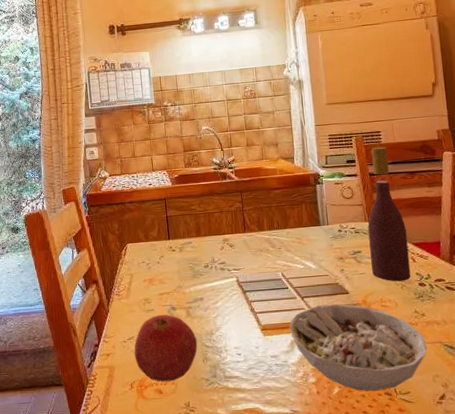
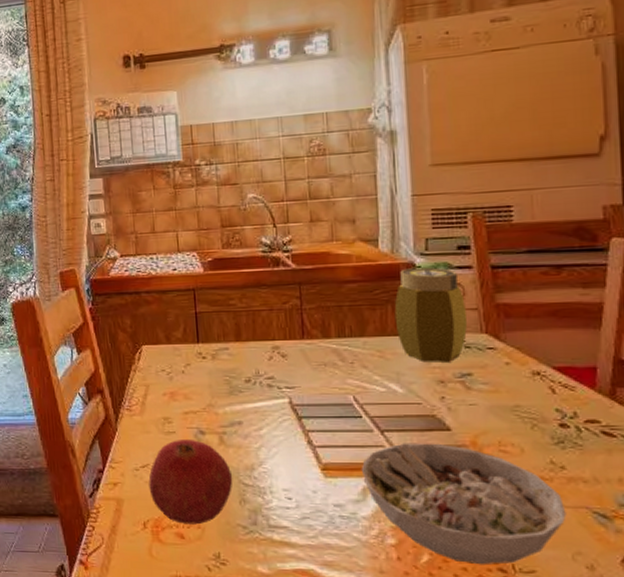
jar: none [307,176,356,245] -> present [394,267,468,362]
wine bottle: present [367,146,411,282] -> none [484,227,547,419]

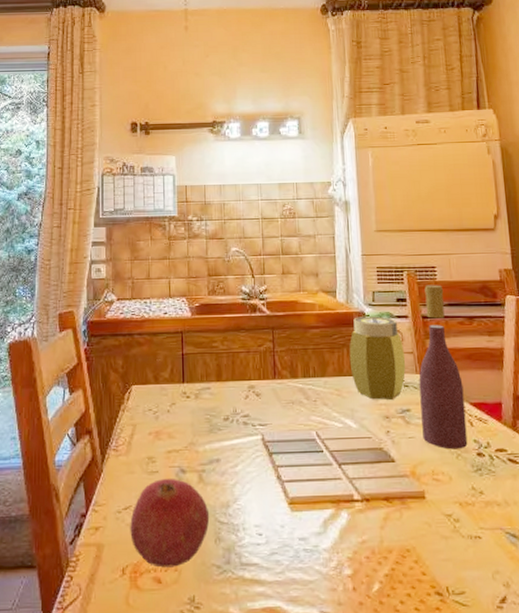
bowl: present [361,443,567,565] -> none [322,474,486,590]
wine bottle: none [484,227,547,419] -> present [419,285,468,450]

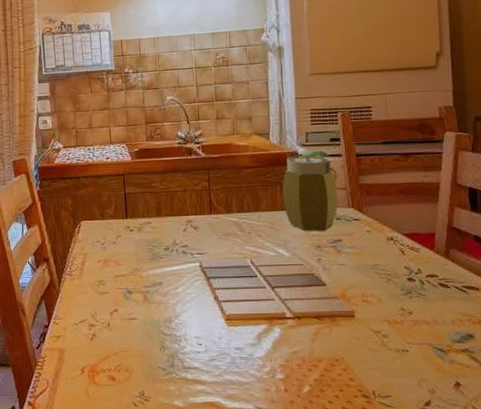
fruit: present [130,478,210,568] -> none [86,297,155,369]
wine bottle: present [419,285,468,450] -> none [351,124,399,275]

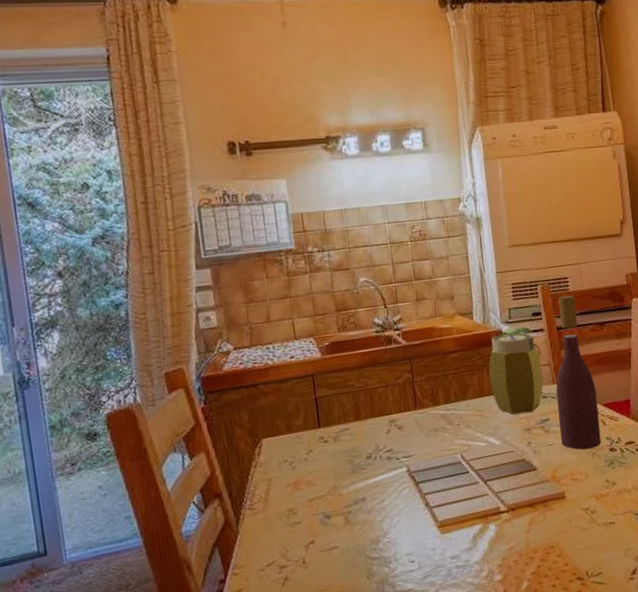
wine bottle: none [351,124,399,275] -> present [556,295,602,450]

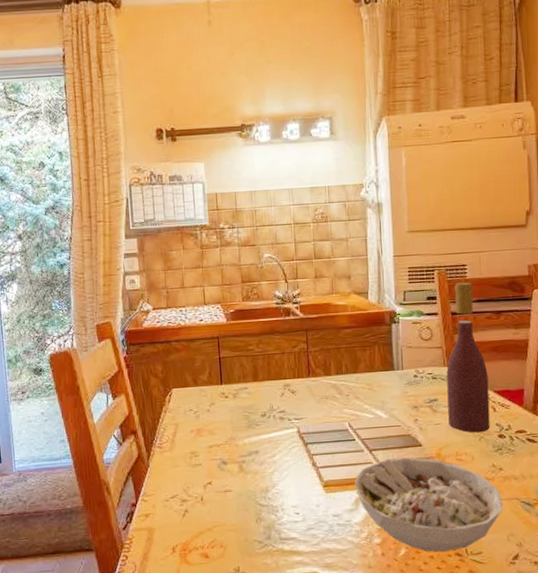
bowl: none [470,482,619,581] -> present [354,457,503,553]
jar: present [488,333,543,415] -> none [380,314,435,392]

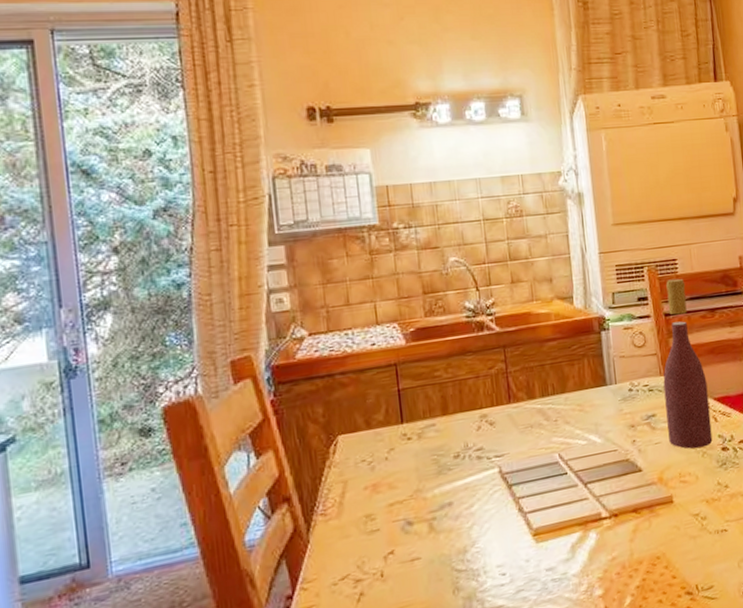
bowl: present [354,457,503,553] -> none [569,484,732,596]

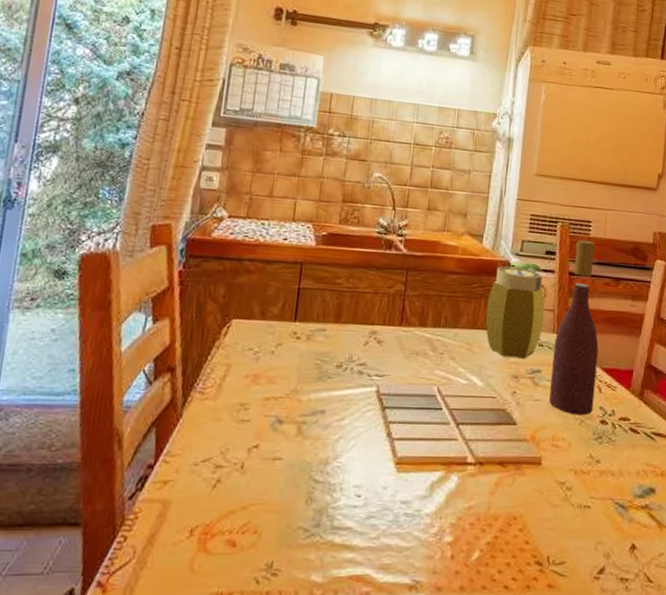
jar: none [590,319,650,410] -> present [485,266,545,358]

